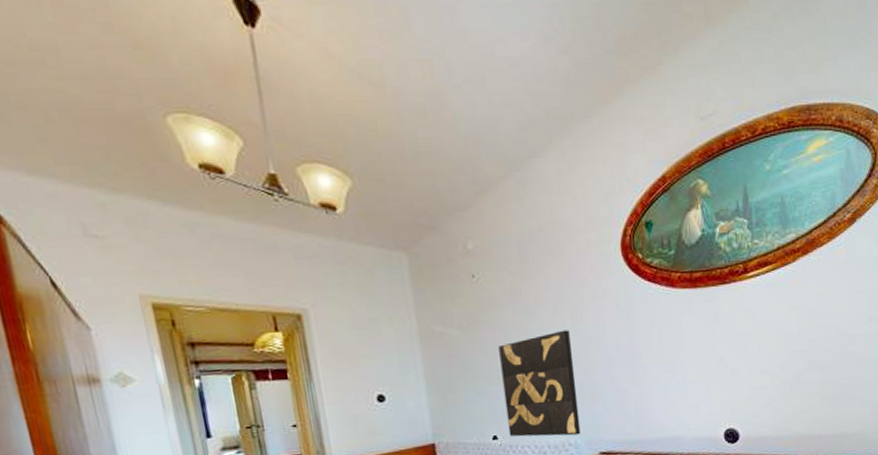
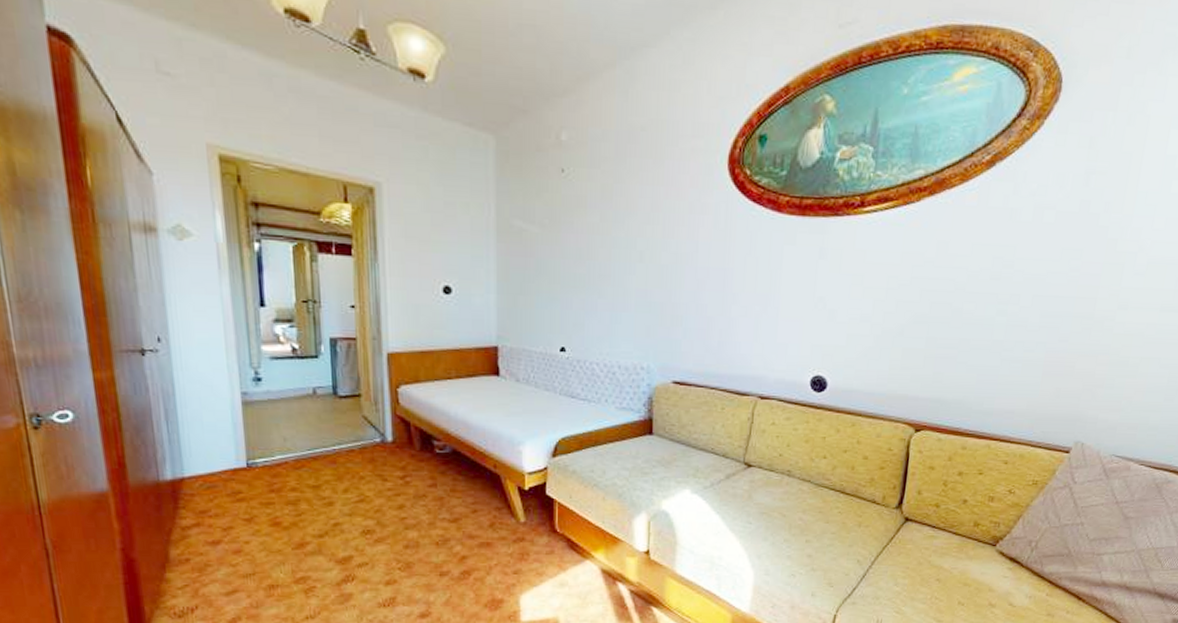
wall art: present [498,330,581,437] -> none [578,243,659,359]

